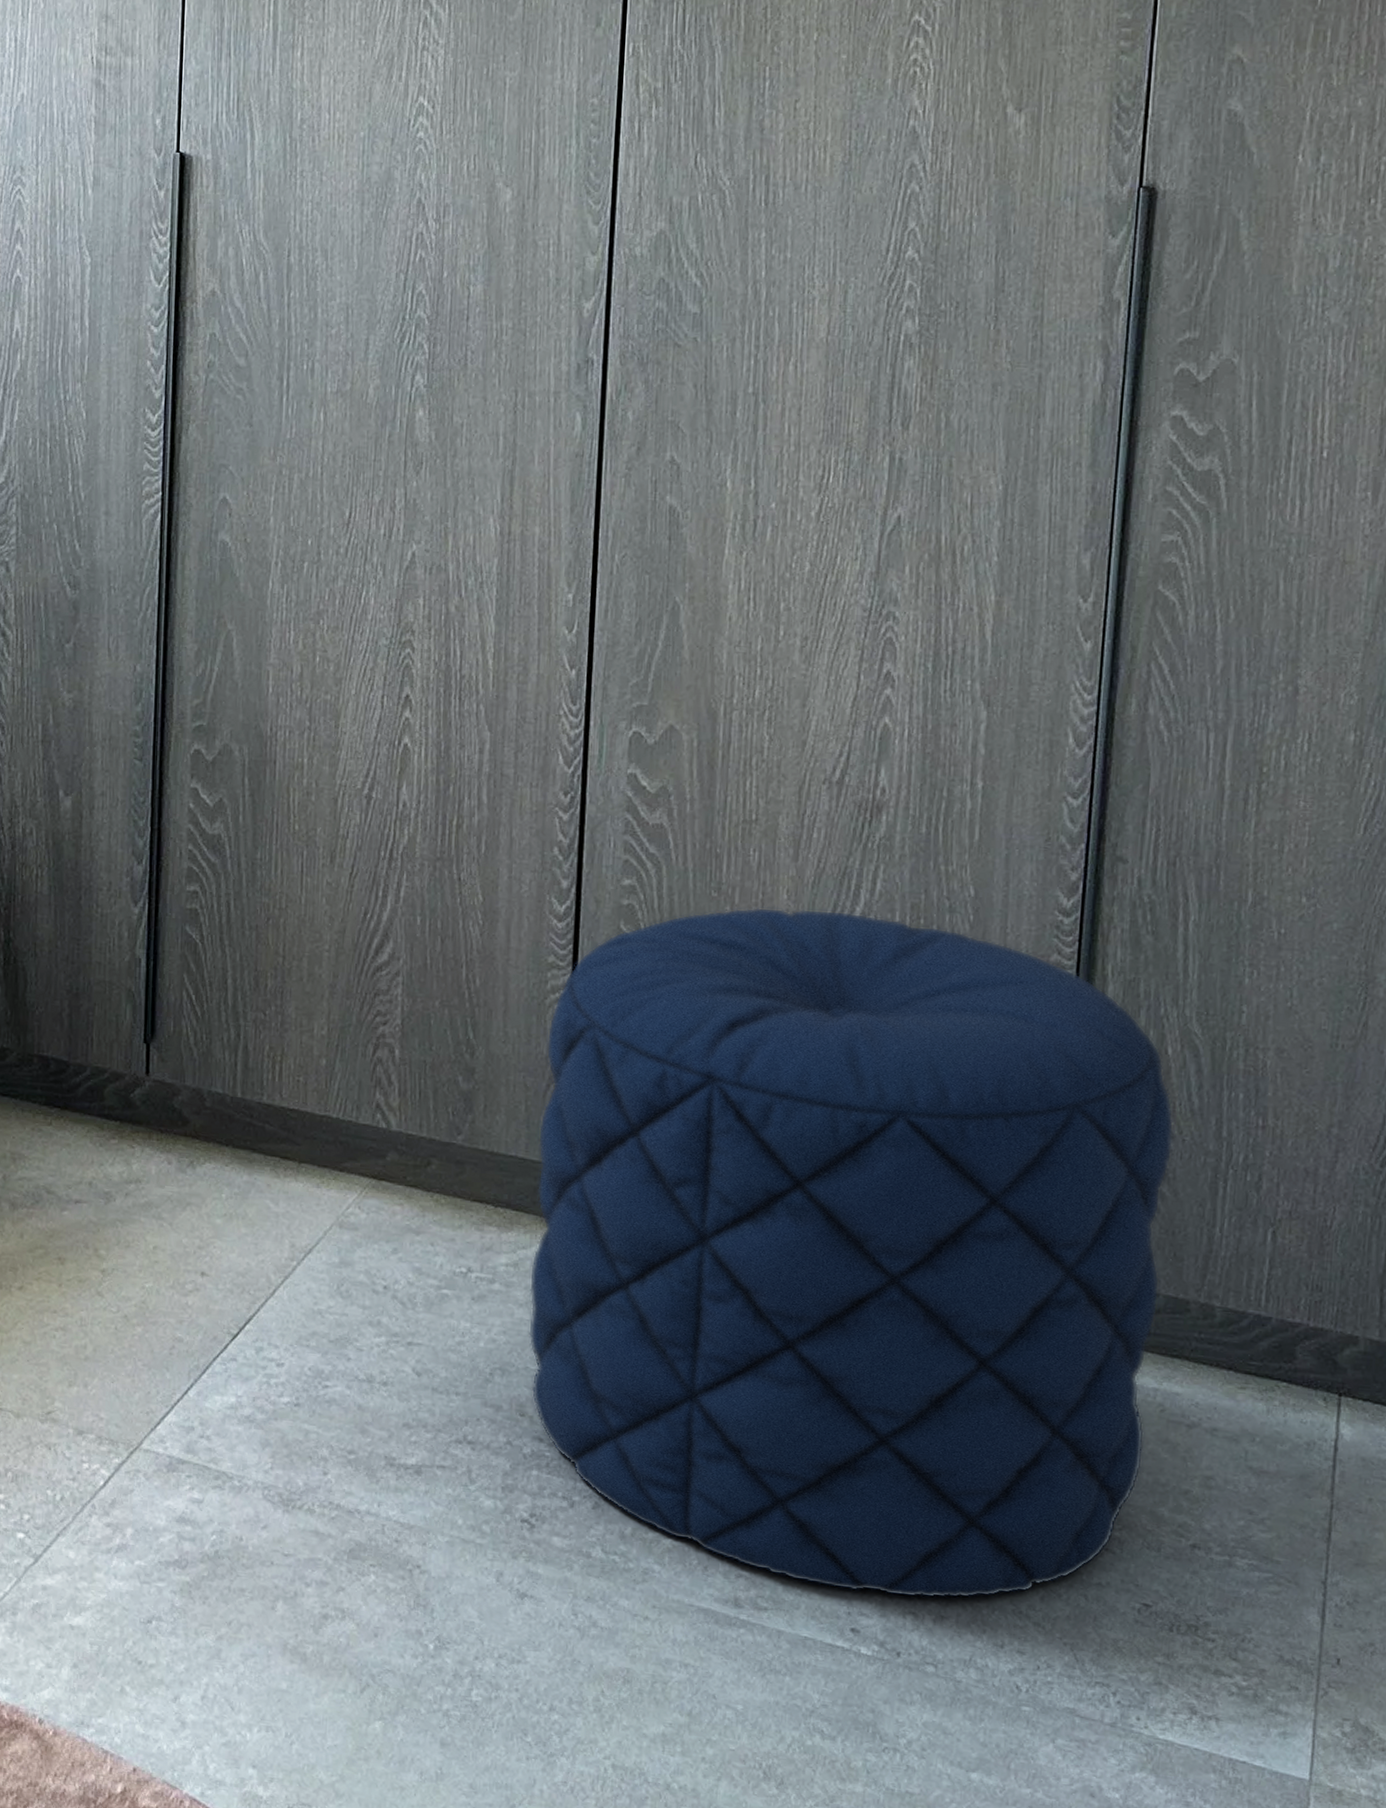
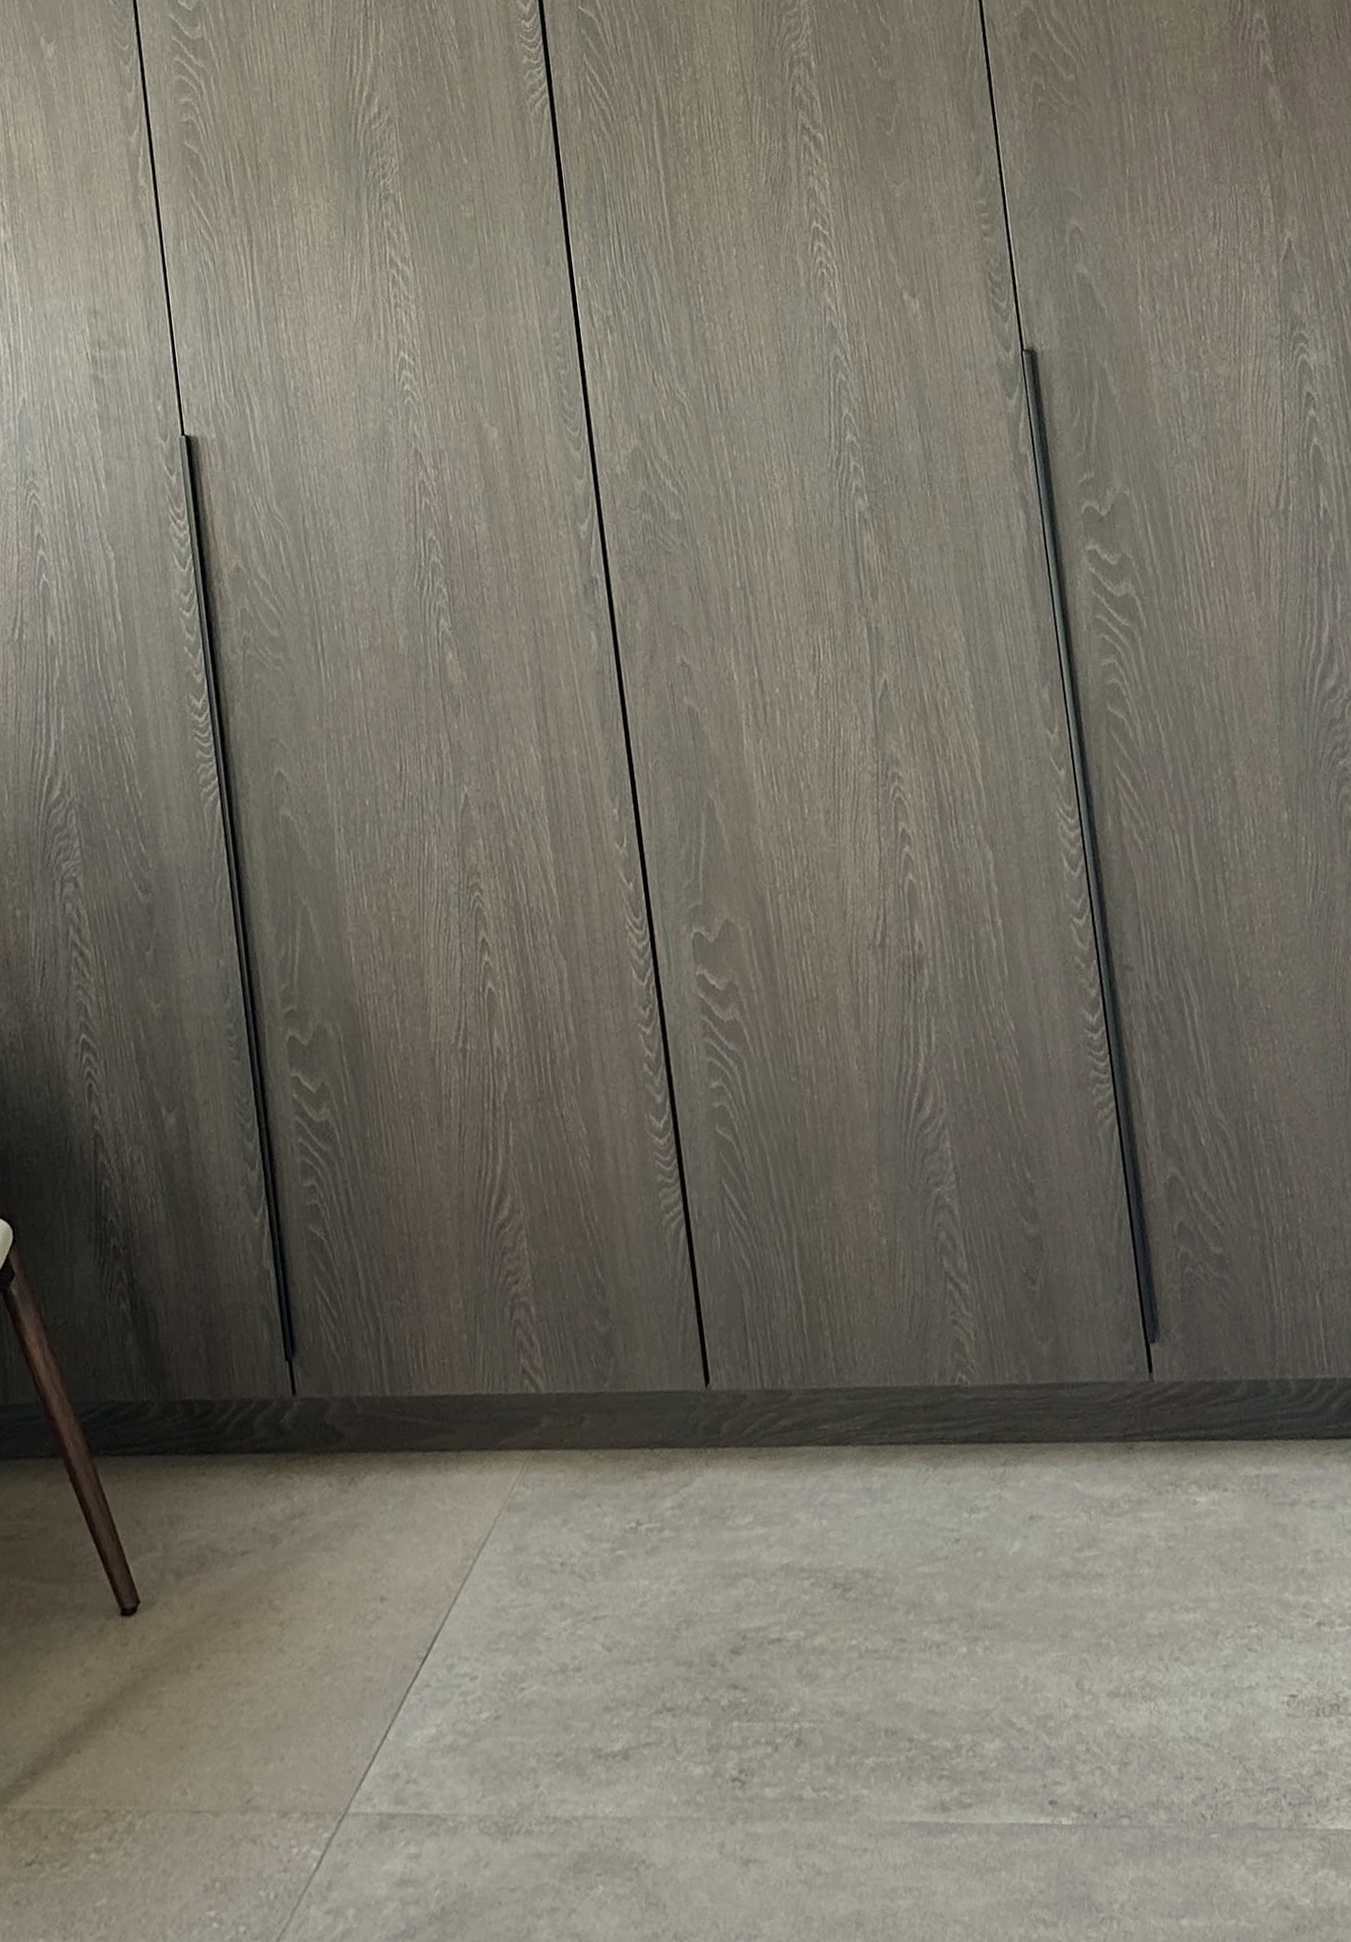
pouf: present [528,907,1175,1599] -> none [668,1067,1262,1767]

